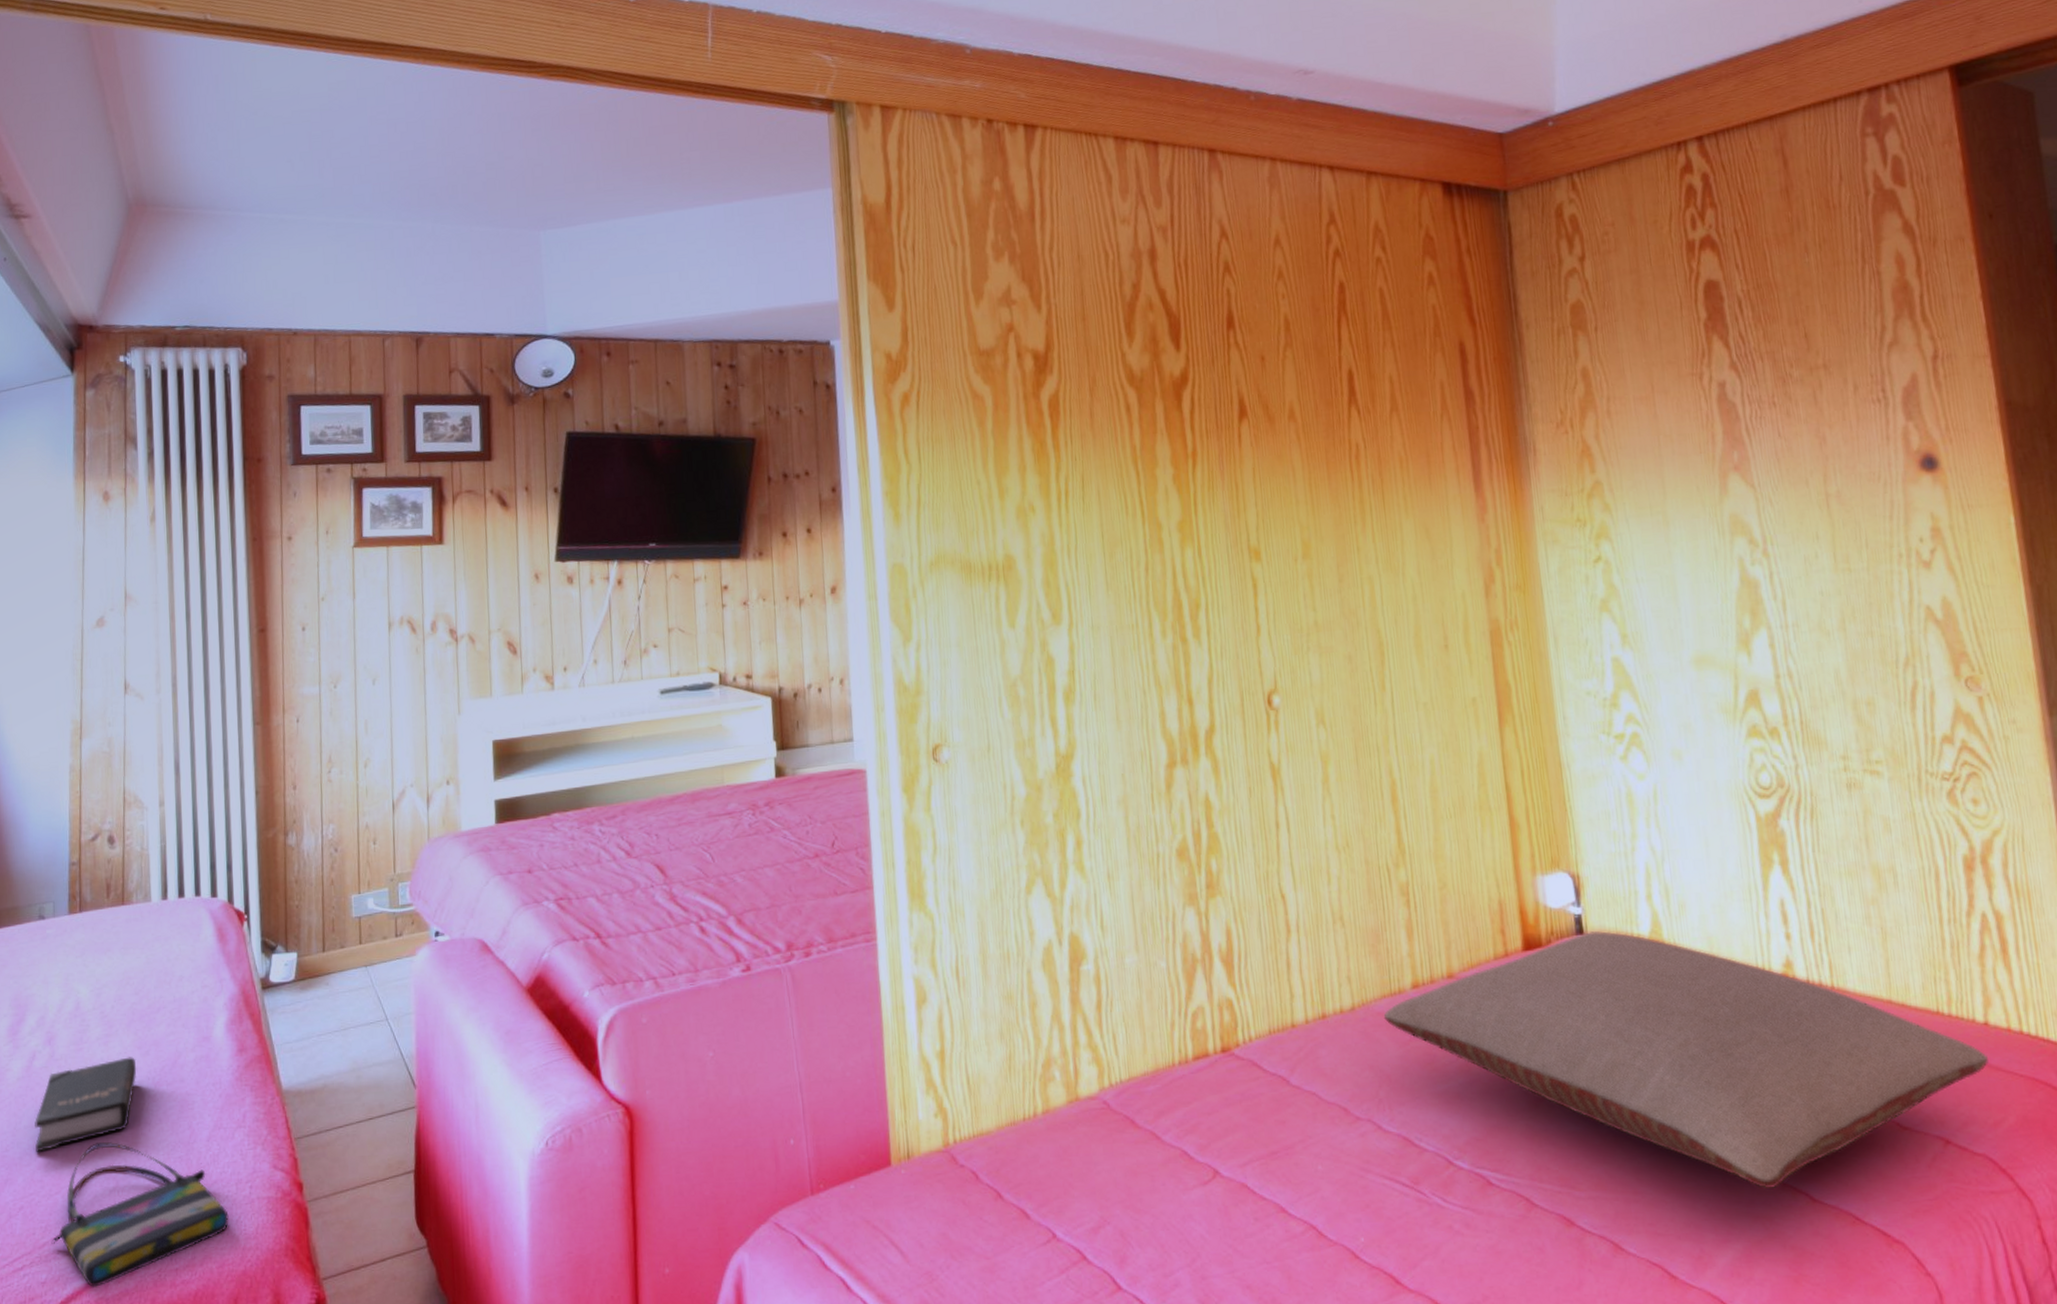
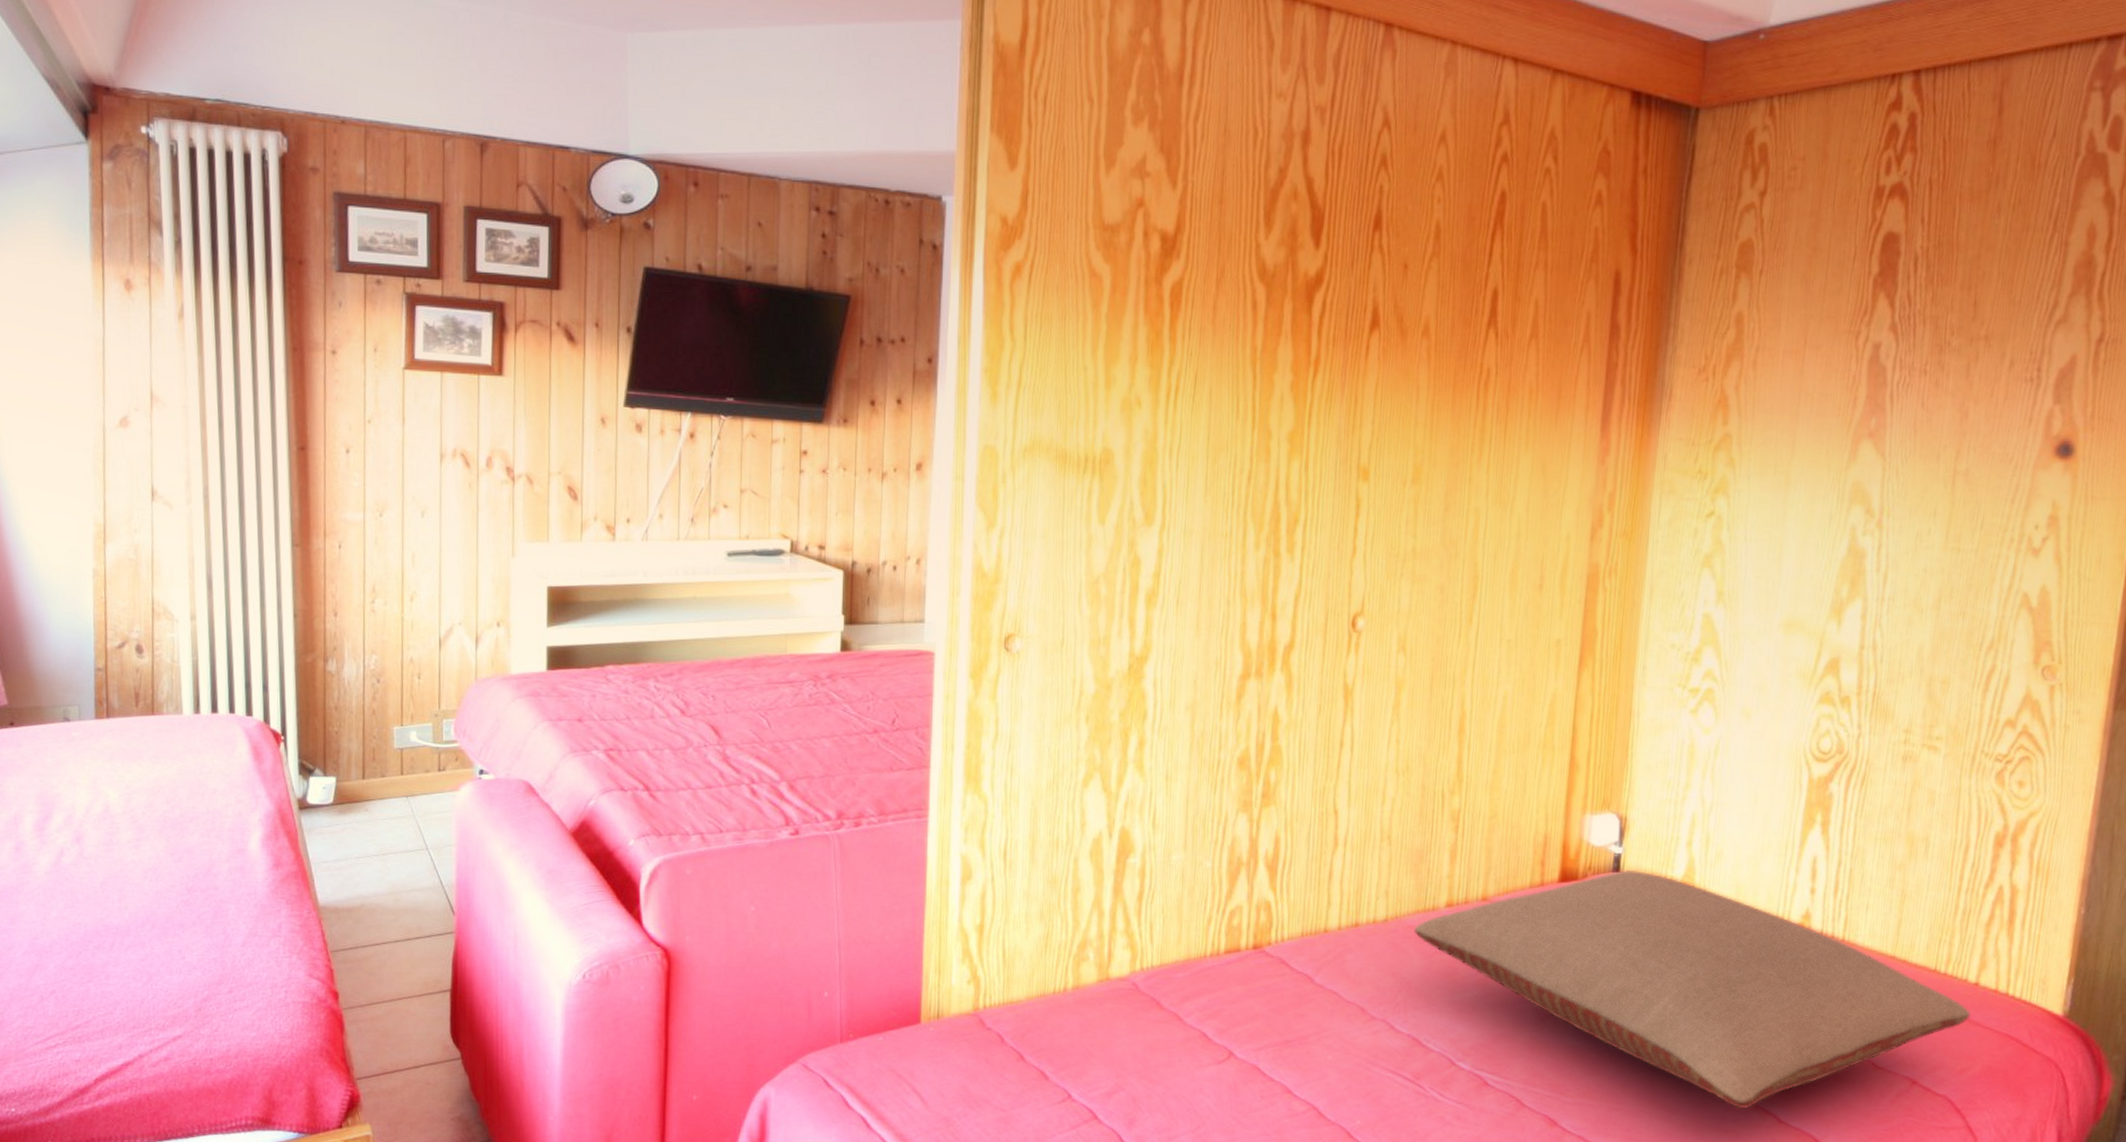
hardback book: present [35,1057,137,1152] -> none [64,861,169,942]
tote bag: present [51,1142,229,1287] -> none [84,939,264,1069]

